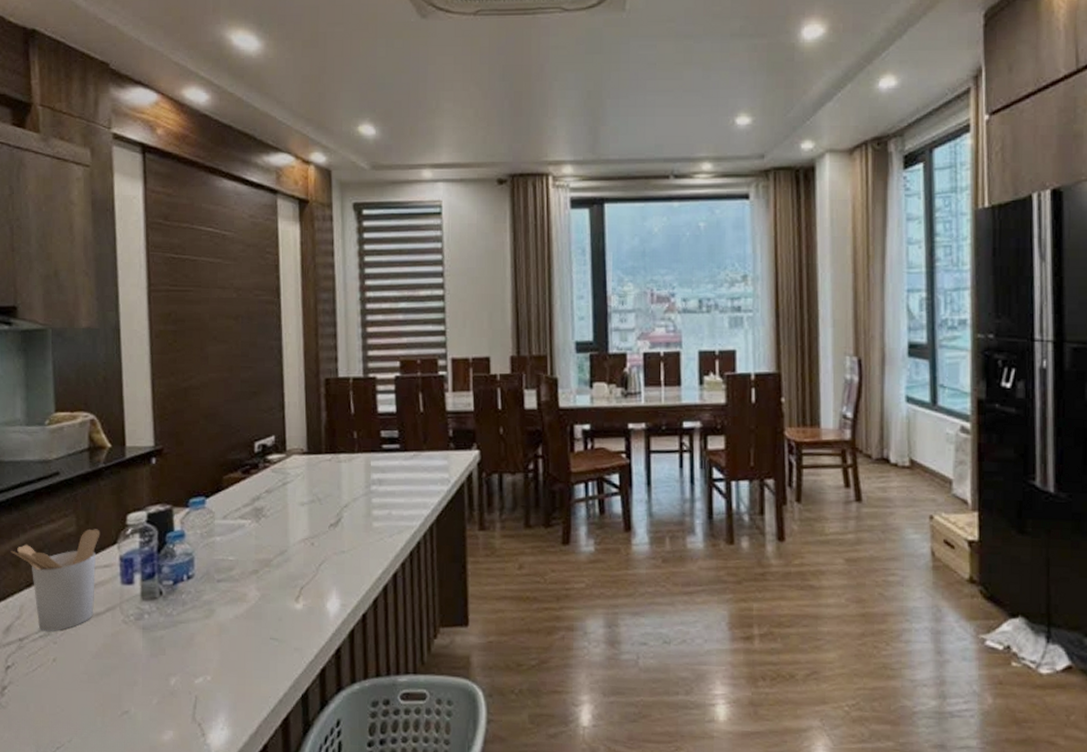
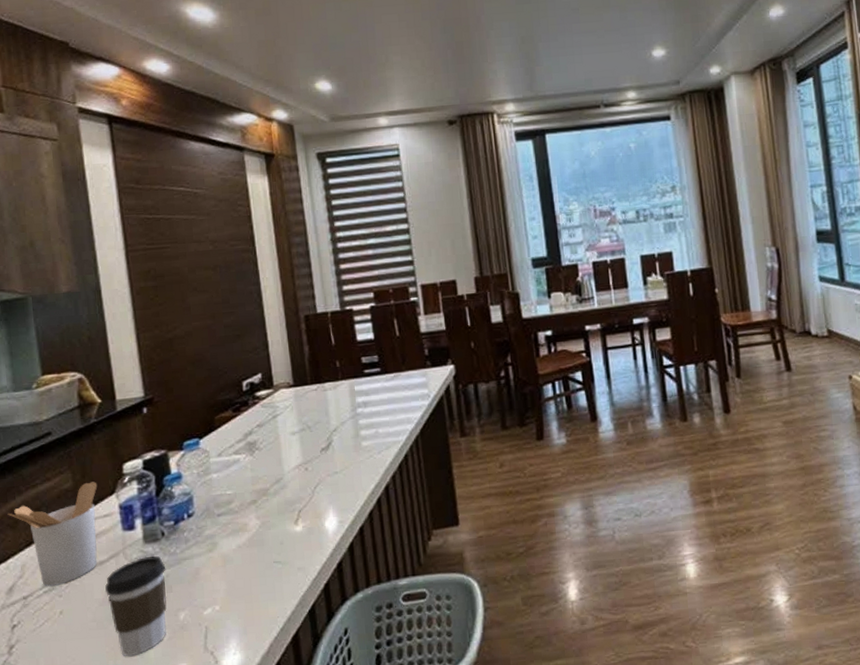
coffee cup: none [98,614,161,716] -> present [104,556,167,657]

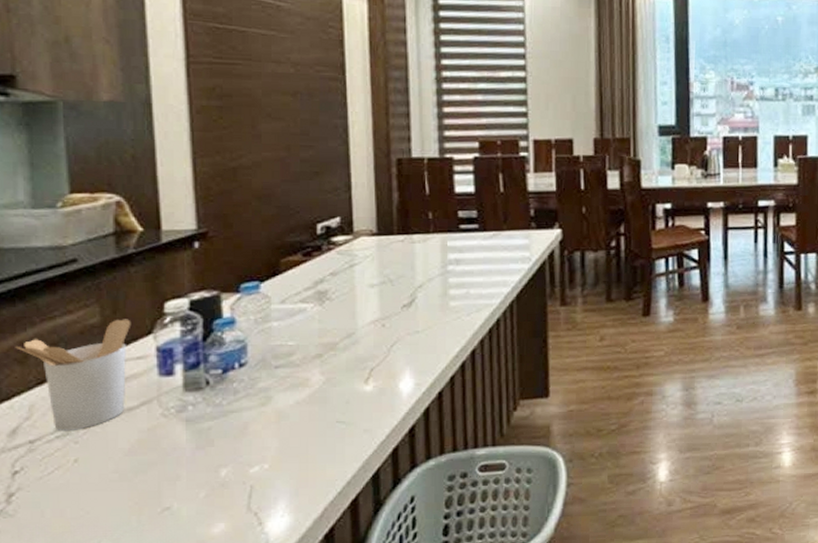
coffee cup: present [104,556,167,657] -> none [131,405,208,513]

